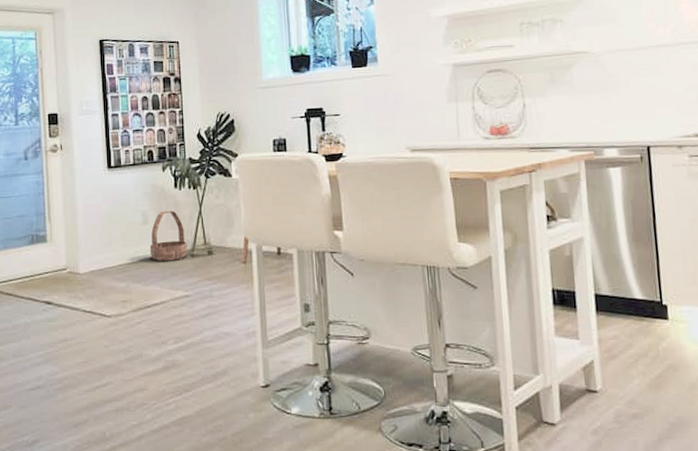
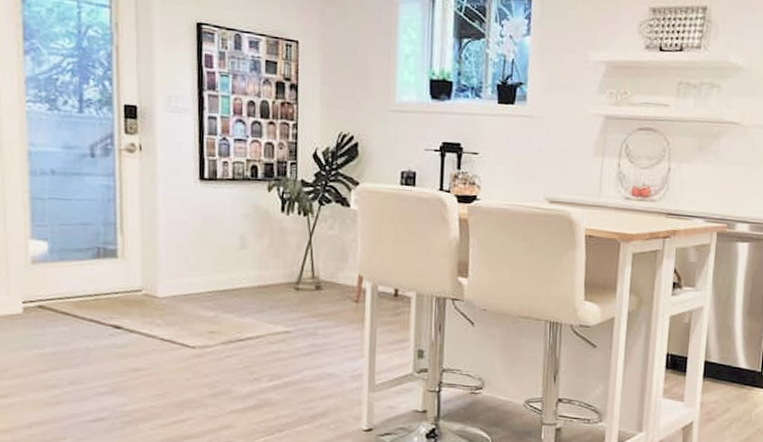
basket: present [149,210,187,261] -> none [246,236,292,293]

